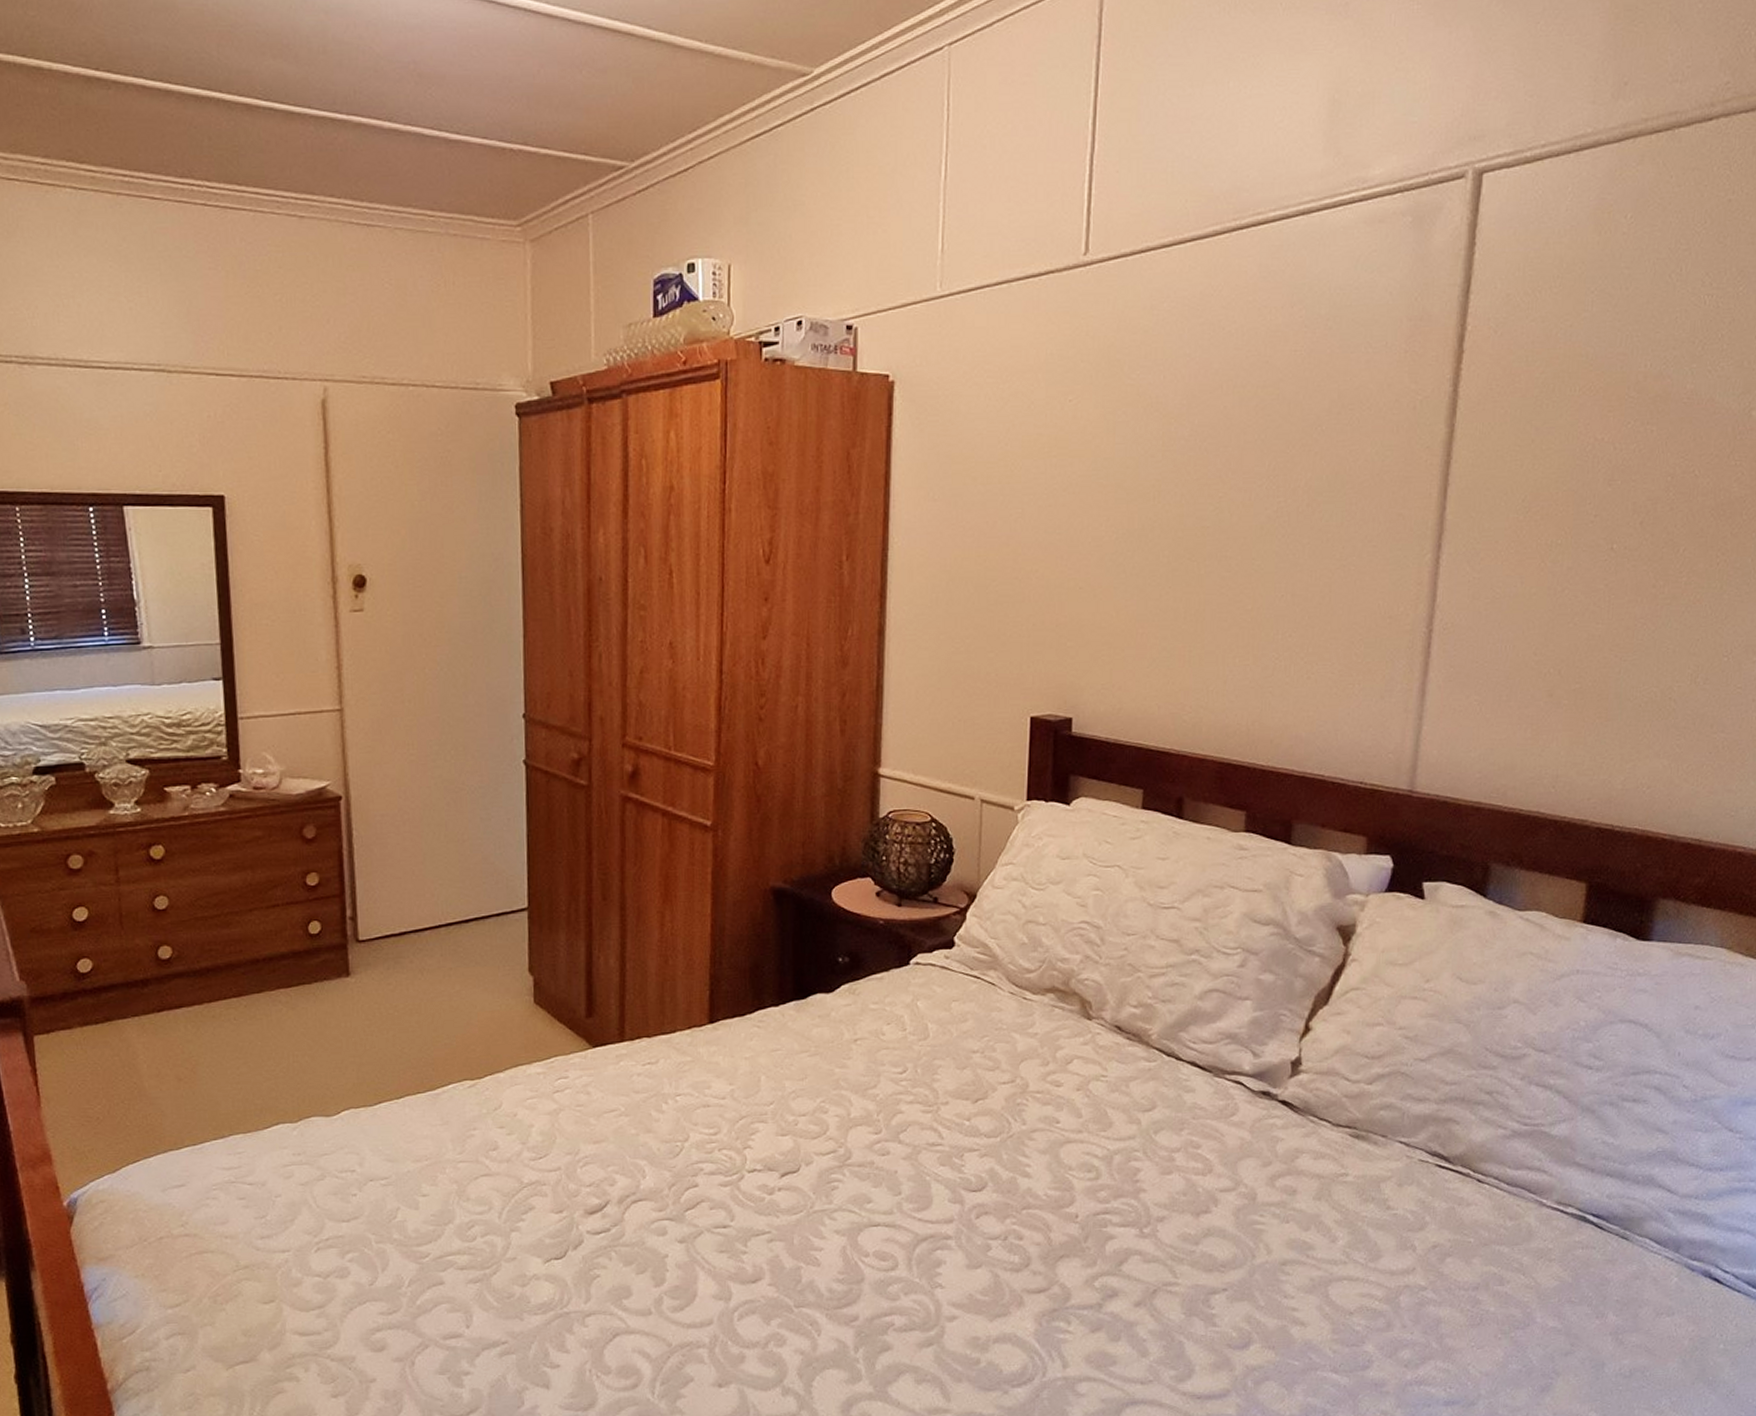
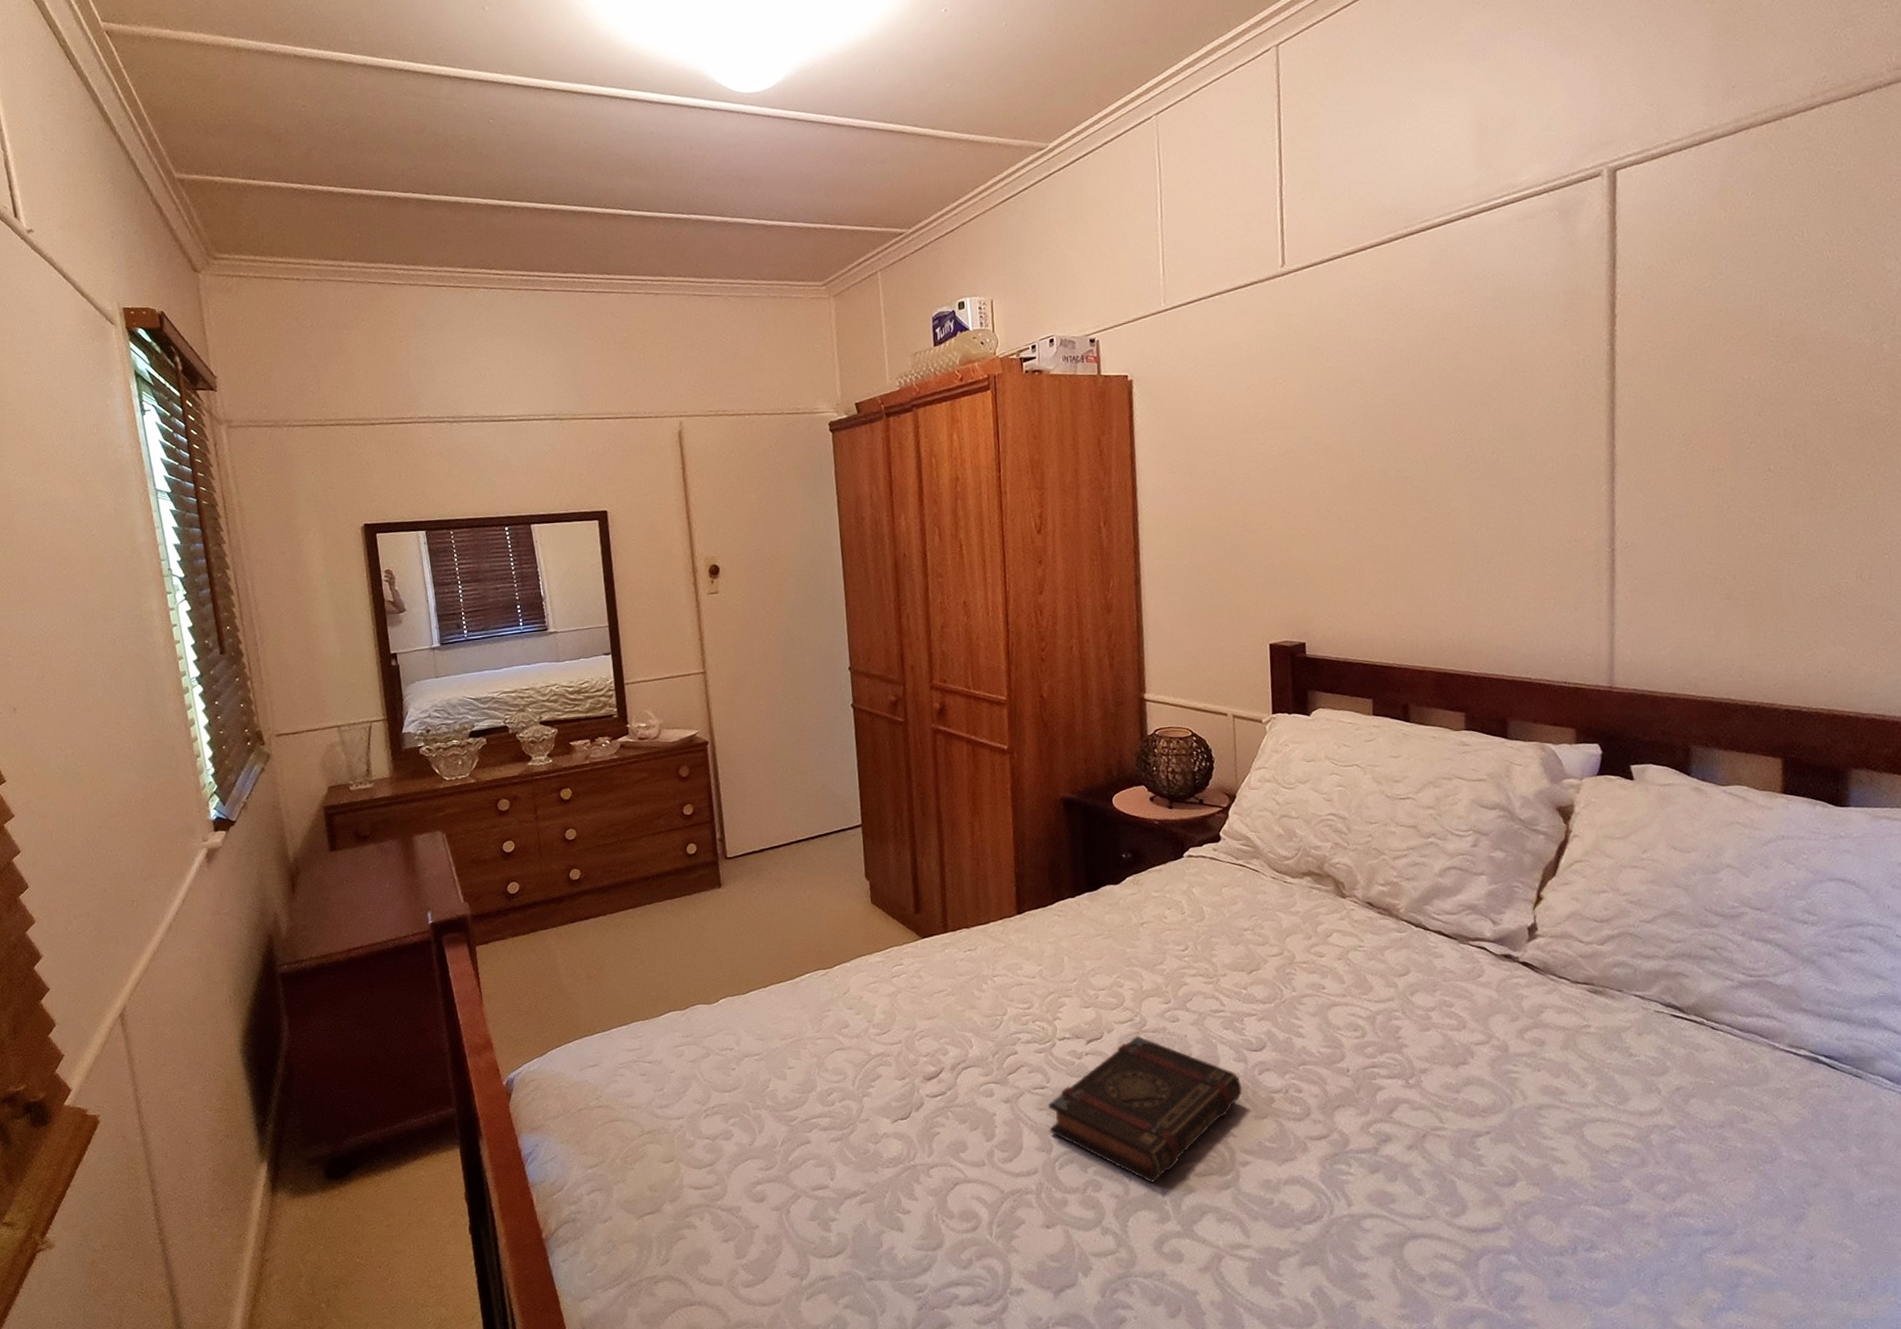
book: none [729,1170,956,1338] -> present [1047,1036,1243,1183]

